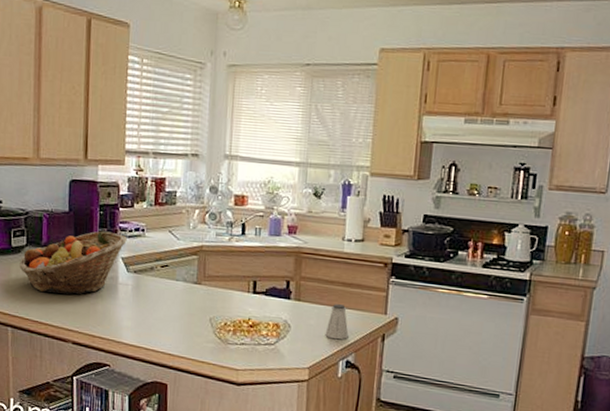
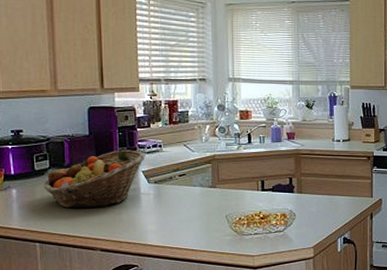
saltshaker: present [325,304,349,340] -> none [325,193,344,222]

